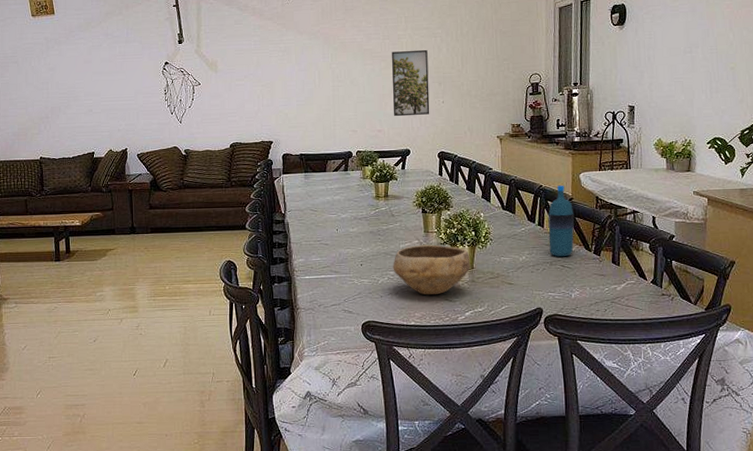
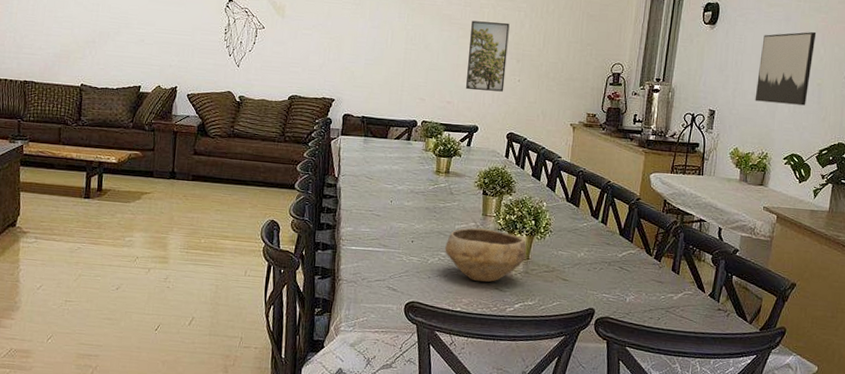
water bottle: present [547,186,575,257] -> none [609,184,640,259]
wall art: none [671,18,724,92] -> present [755,31,817,106]

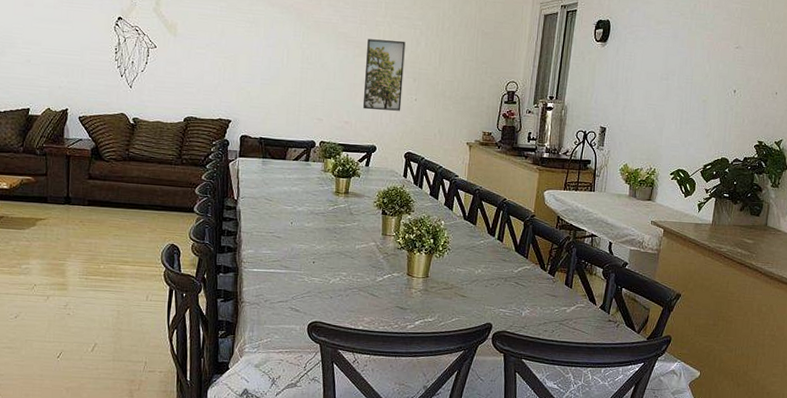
bowl: present [445,227,527,282] -> none [346,247,426,301]
wall art: present [755,31,817,106] -> none [643,48,703,122]

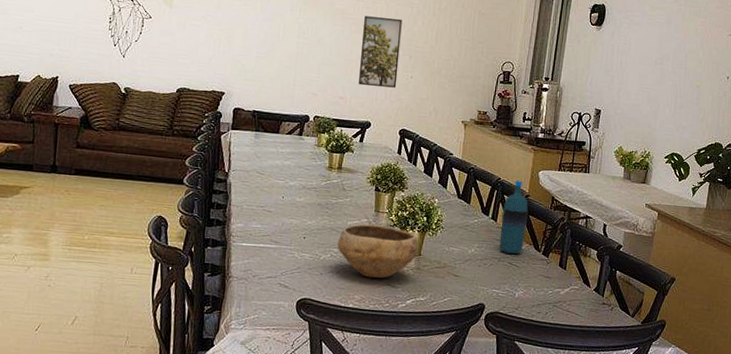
bowl: none [346,247,426,301] -> present [337,224,419,279]
water bottle: none [505,201,535,274] -> present [499,181,529,255]

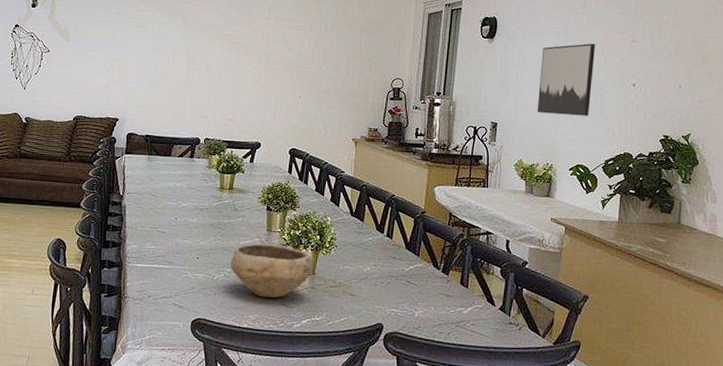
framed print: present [358,16,402,88] -> none [247,40,289,108]
water bottle: present [499,181,529,255] -> none [396,197,425,273]
wall art: none [638,35,696,107] -> present [537,43,596,116]

